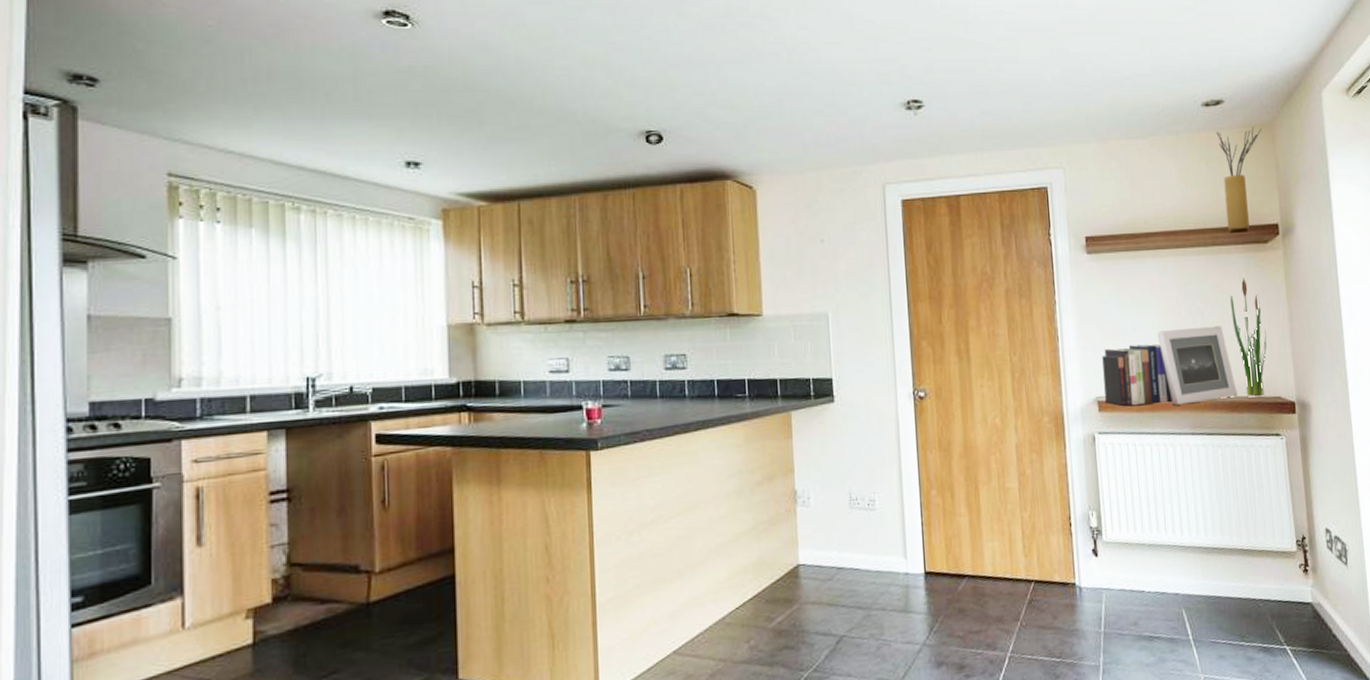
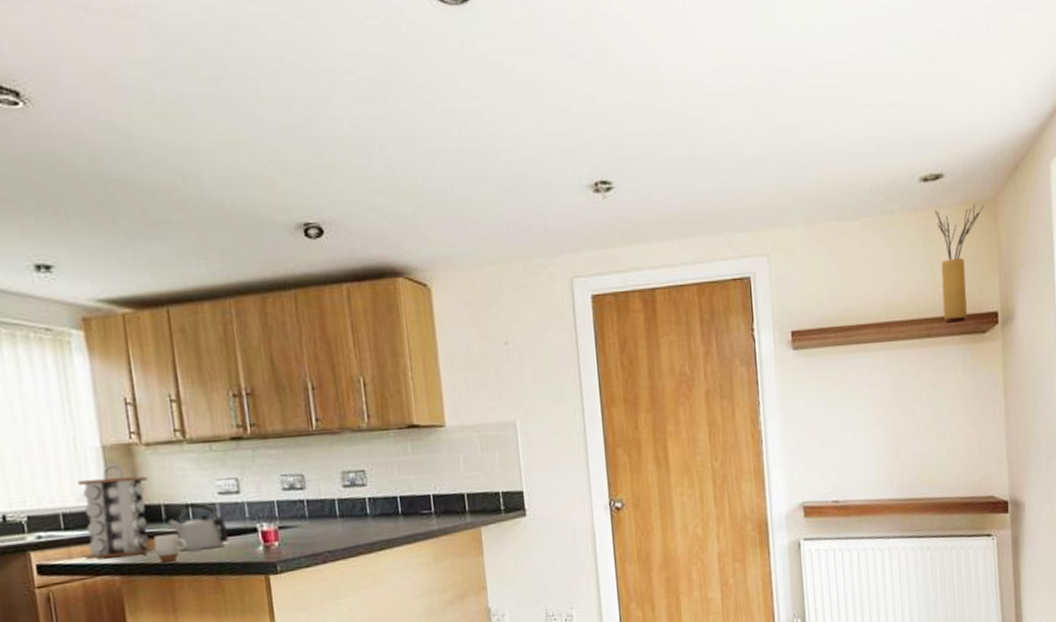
spice rack: none [421,342,487,432] -> present [76,464,156,561]
mug: none [486,409,516,437] -> present [154,534,187,564]
kettle: none [500,379,556,427] -> present [167,502,229,553]
books: present [1102,343,1172,407] -> none [808,444,881,511]
picture frame: present [1157,325,1238,406] -> none [866,423,949,509]
plant: present [1230,277,1267,397] -> none [944,371,981,497]

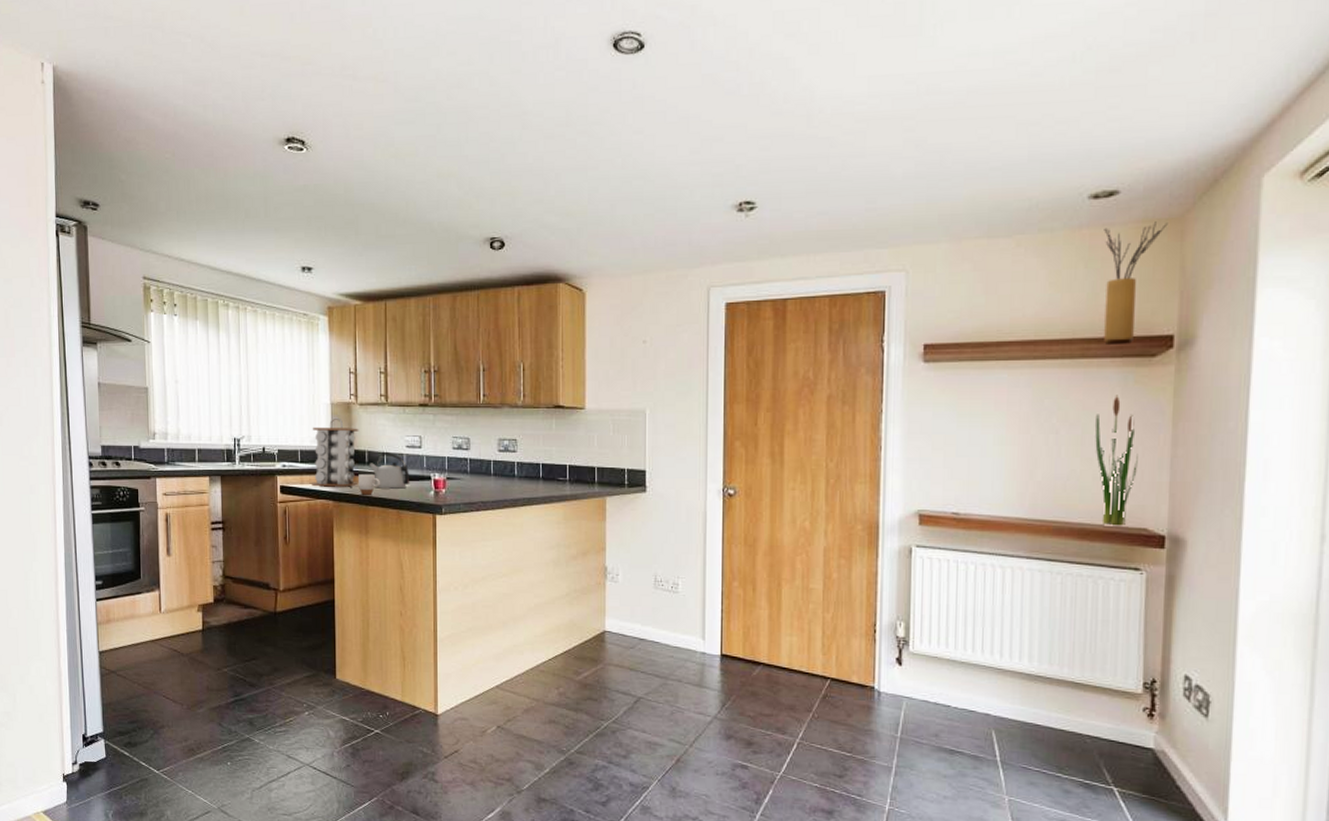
plant: none [944,371,981,497] -> present [1095,394,1138,526]

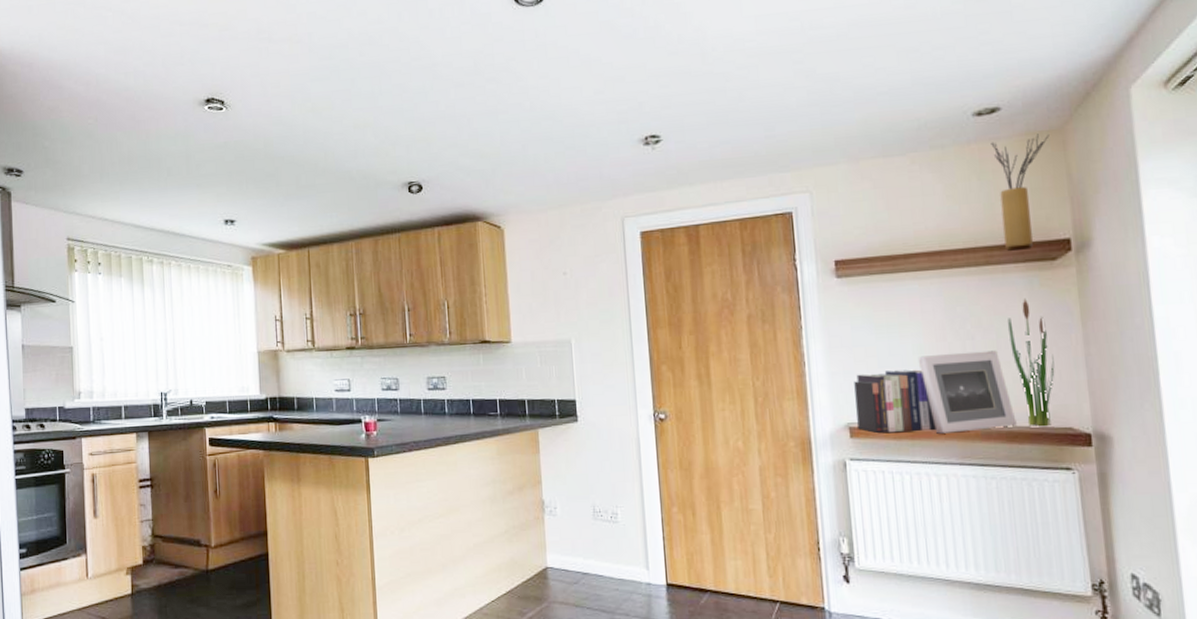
spice rack: present [312,417,359,488] -> none [239,365,289,438]
mug: present [358,474,380,496] -> none [288,421,310,444]
kettle: present [368,451,410,490] -> none [298,396,341,436]
books: none [928,460,1008,523] -> present [854,369,936,434]
picture frame: none [997,446,1091,526] -> present [917,350,1017,434]

